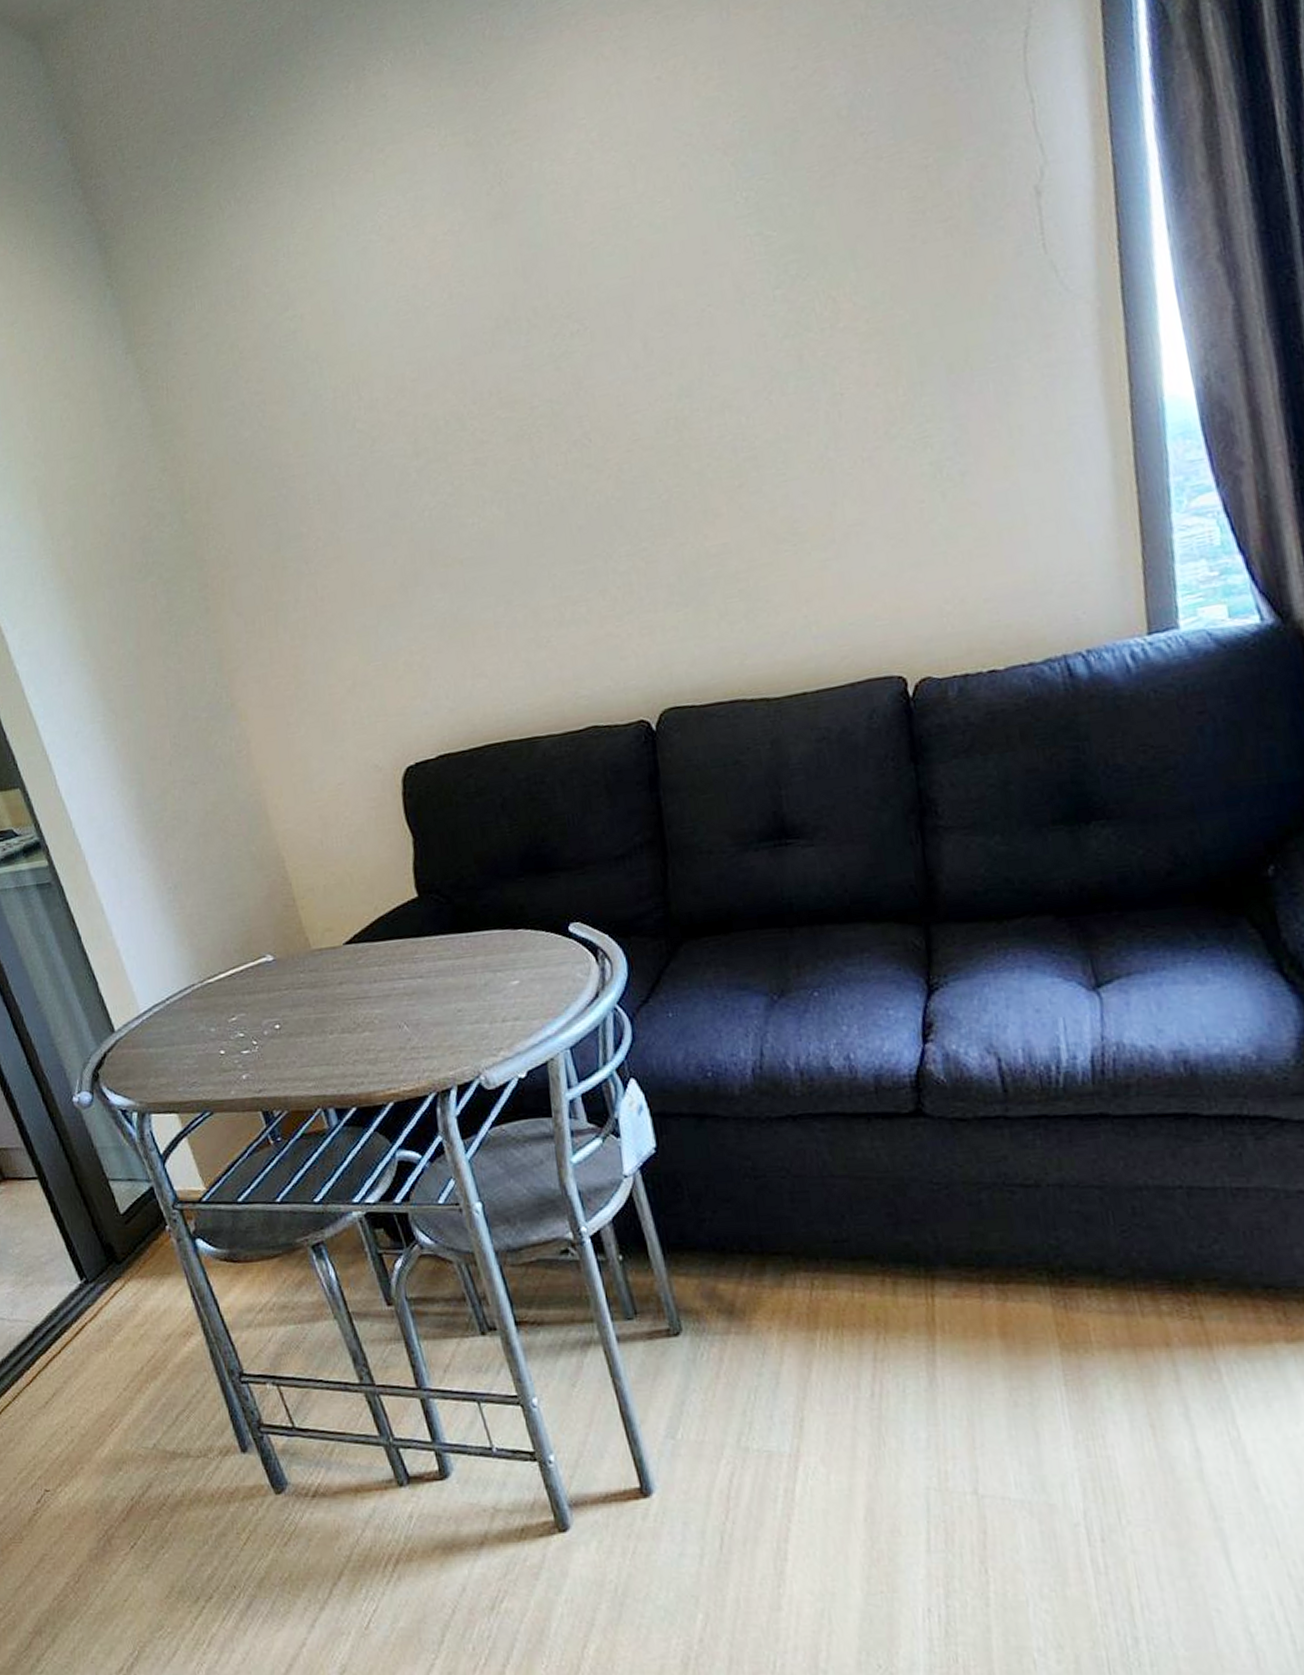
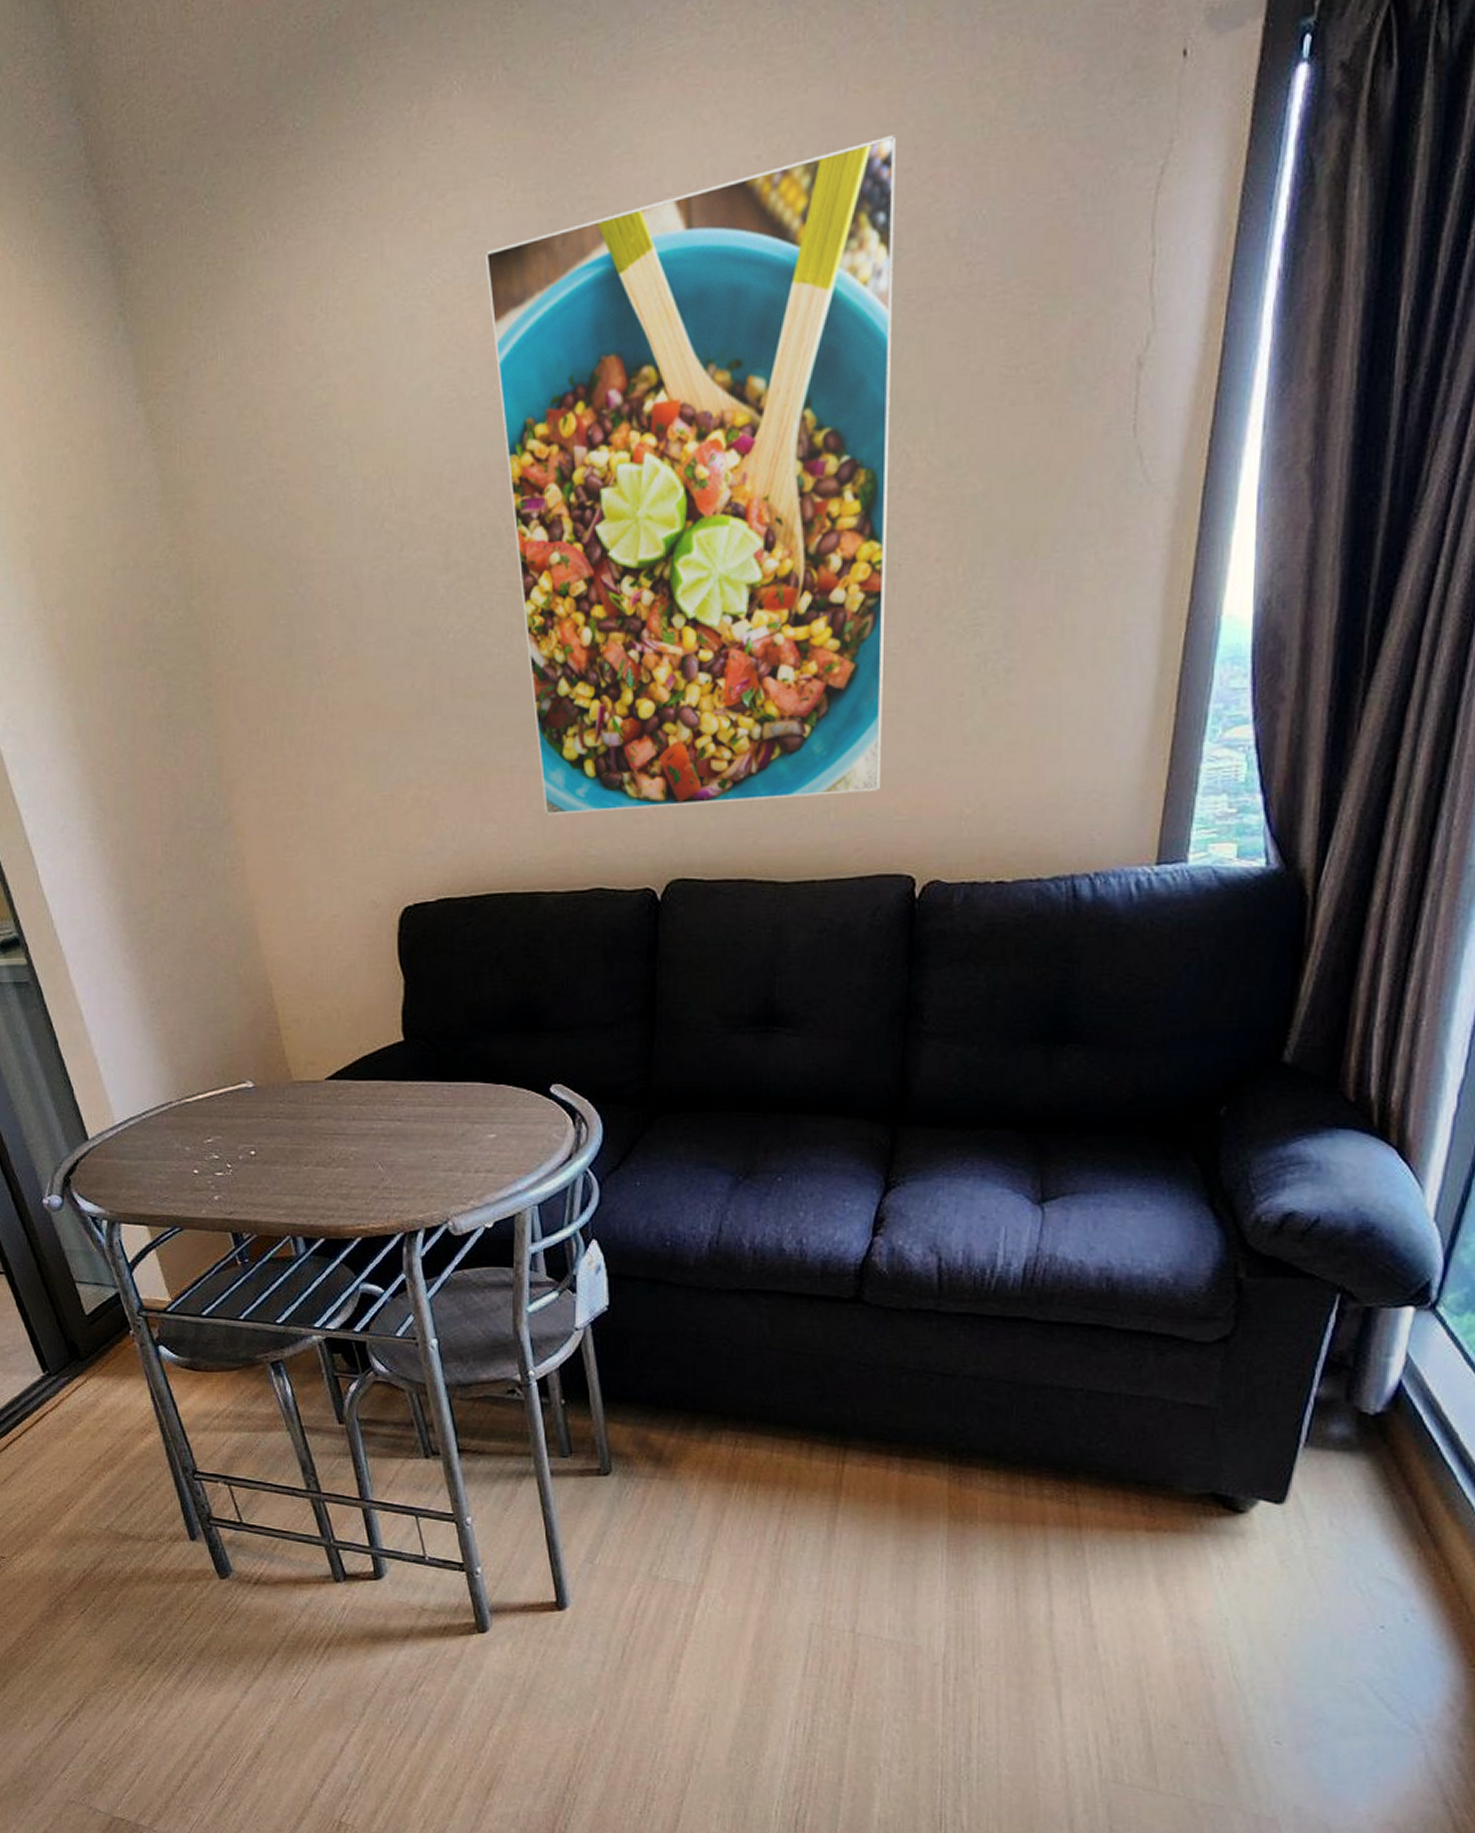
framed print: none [424,42,857,664] -> present [484,134,897,816]

